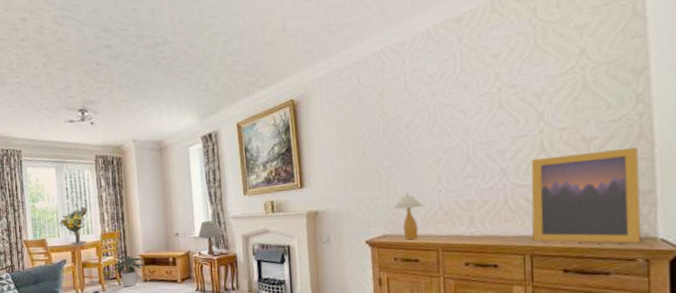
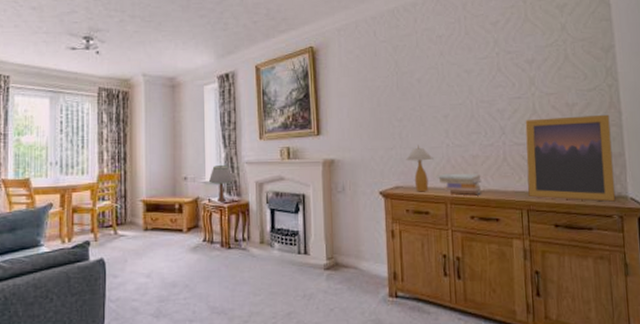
bouquet: present [59,206,87,245] -> none [48,143,83,187]
potted plant: present [113,255,146,287] -> none [110,200,147,237]
books: none [428,219,478,242] -> present [437,173,482,196]

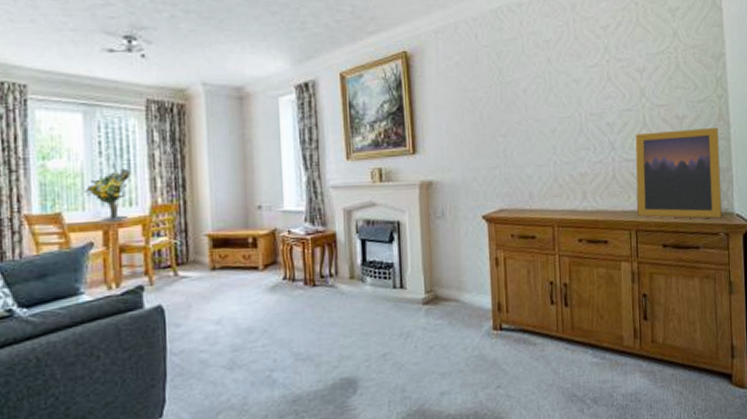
bouquet: none [48,143,83,187] -> present [84,168,130,222]
table lamp: present [208,165,233,203] -> none [287,191,317,234]
table lamp: present [406,144,434,192] -> none [510,162,540,215]
books: present [437,173,482,196] -> none [544,193,590,217]

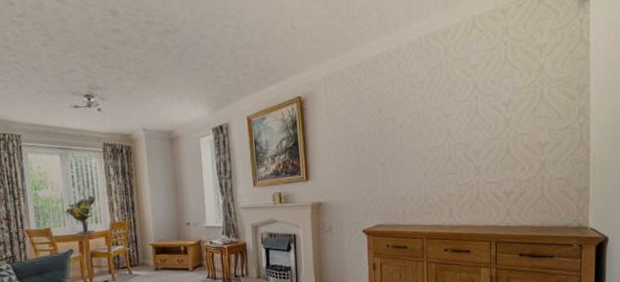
picture frame: present [635,127,723,219] -> none [497,152,578,232]

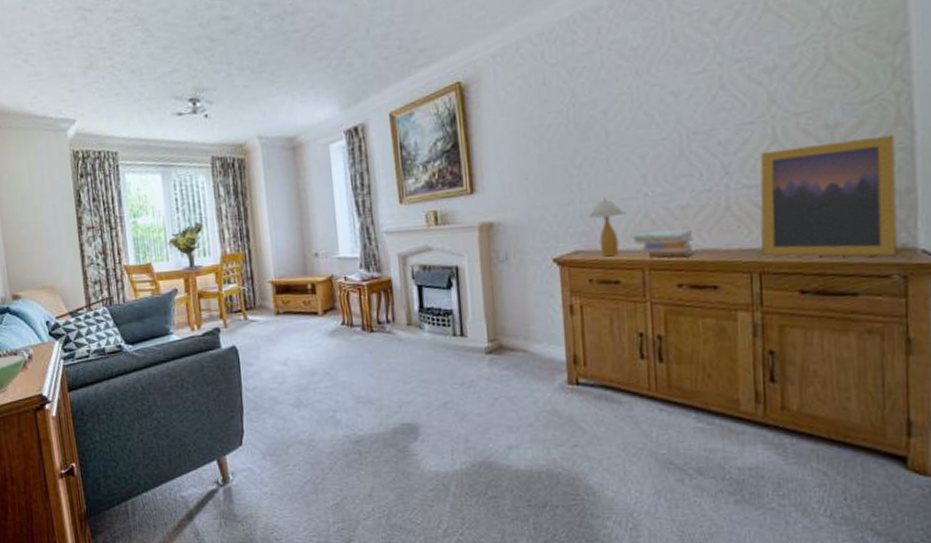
table lamp: none [387,186,412,229] -> present [587,196,626,257]
books: none [415,211,455,231] -> present [630,229,693,258]
picture frame: none [497,152,578,232] -> present [760,134,898,257]

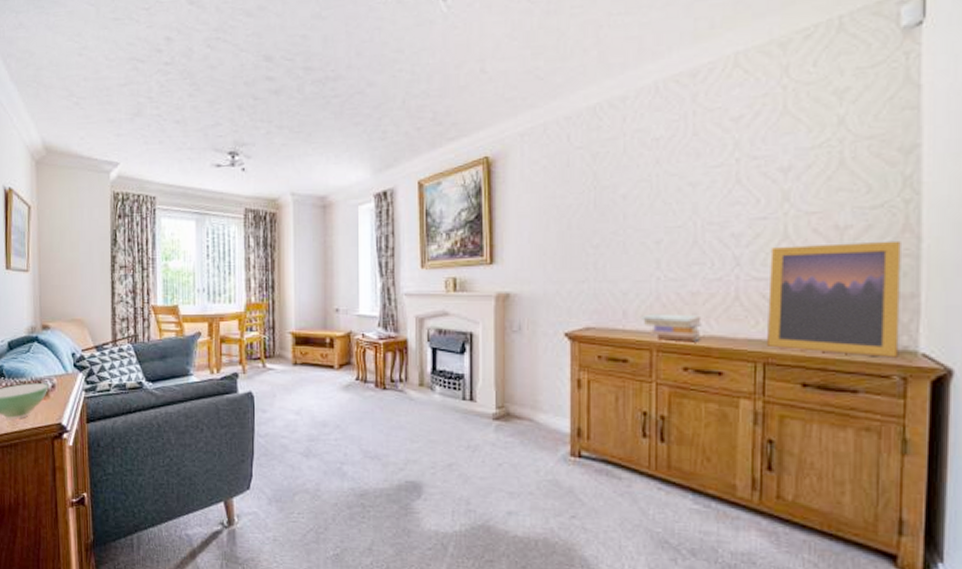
bouquet: present [167,221,202,271] -> none [195,269,230,316]
table lamp: present [587,196,626,257] -> none [601,277,638,336]

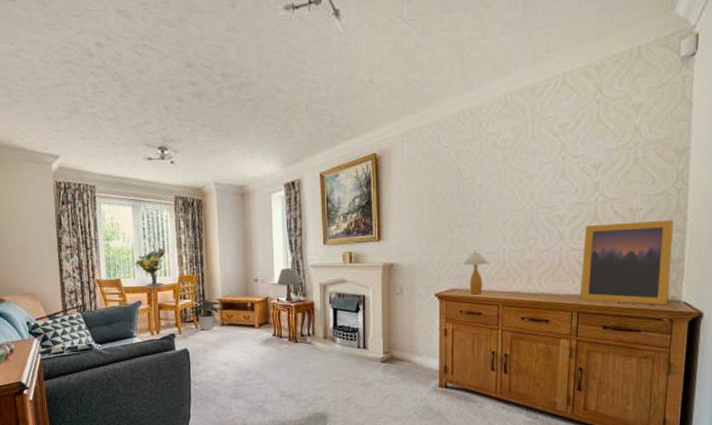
bouquet: none [195,269,230,316] -> present [134,248,164,287]
potted plant: none [258,332,297,370] -> present [191,299,223,331]
table lamp: none [362,297,390,338] -> present [277,268,299,302]
table lamp: none [601,277,638,336] -> present [462,250,489,295]
books: present [641,313,702,342] -> none [491,277,535,298]

